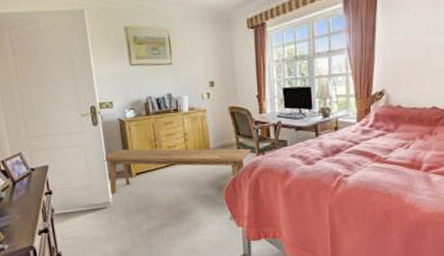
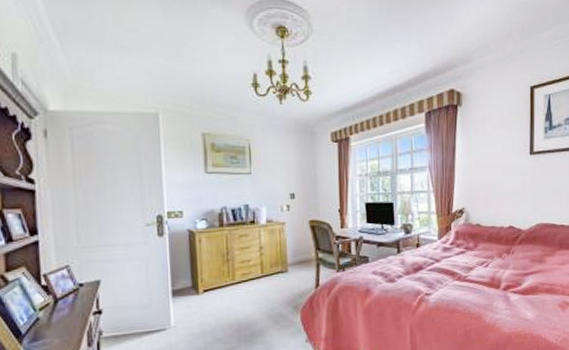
bench: present [103,148,251,194] -> none [167,262,331,314]

